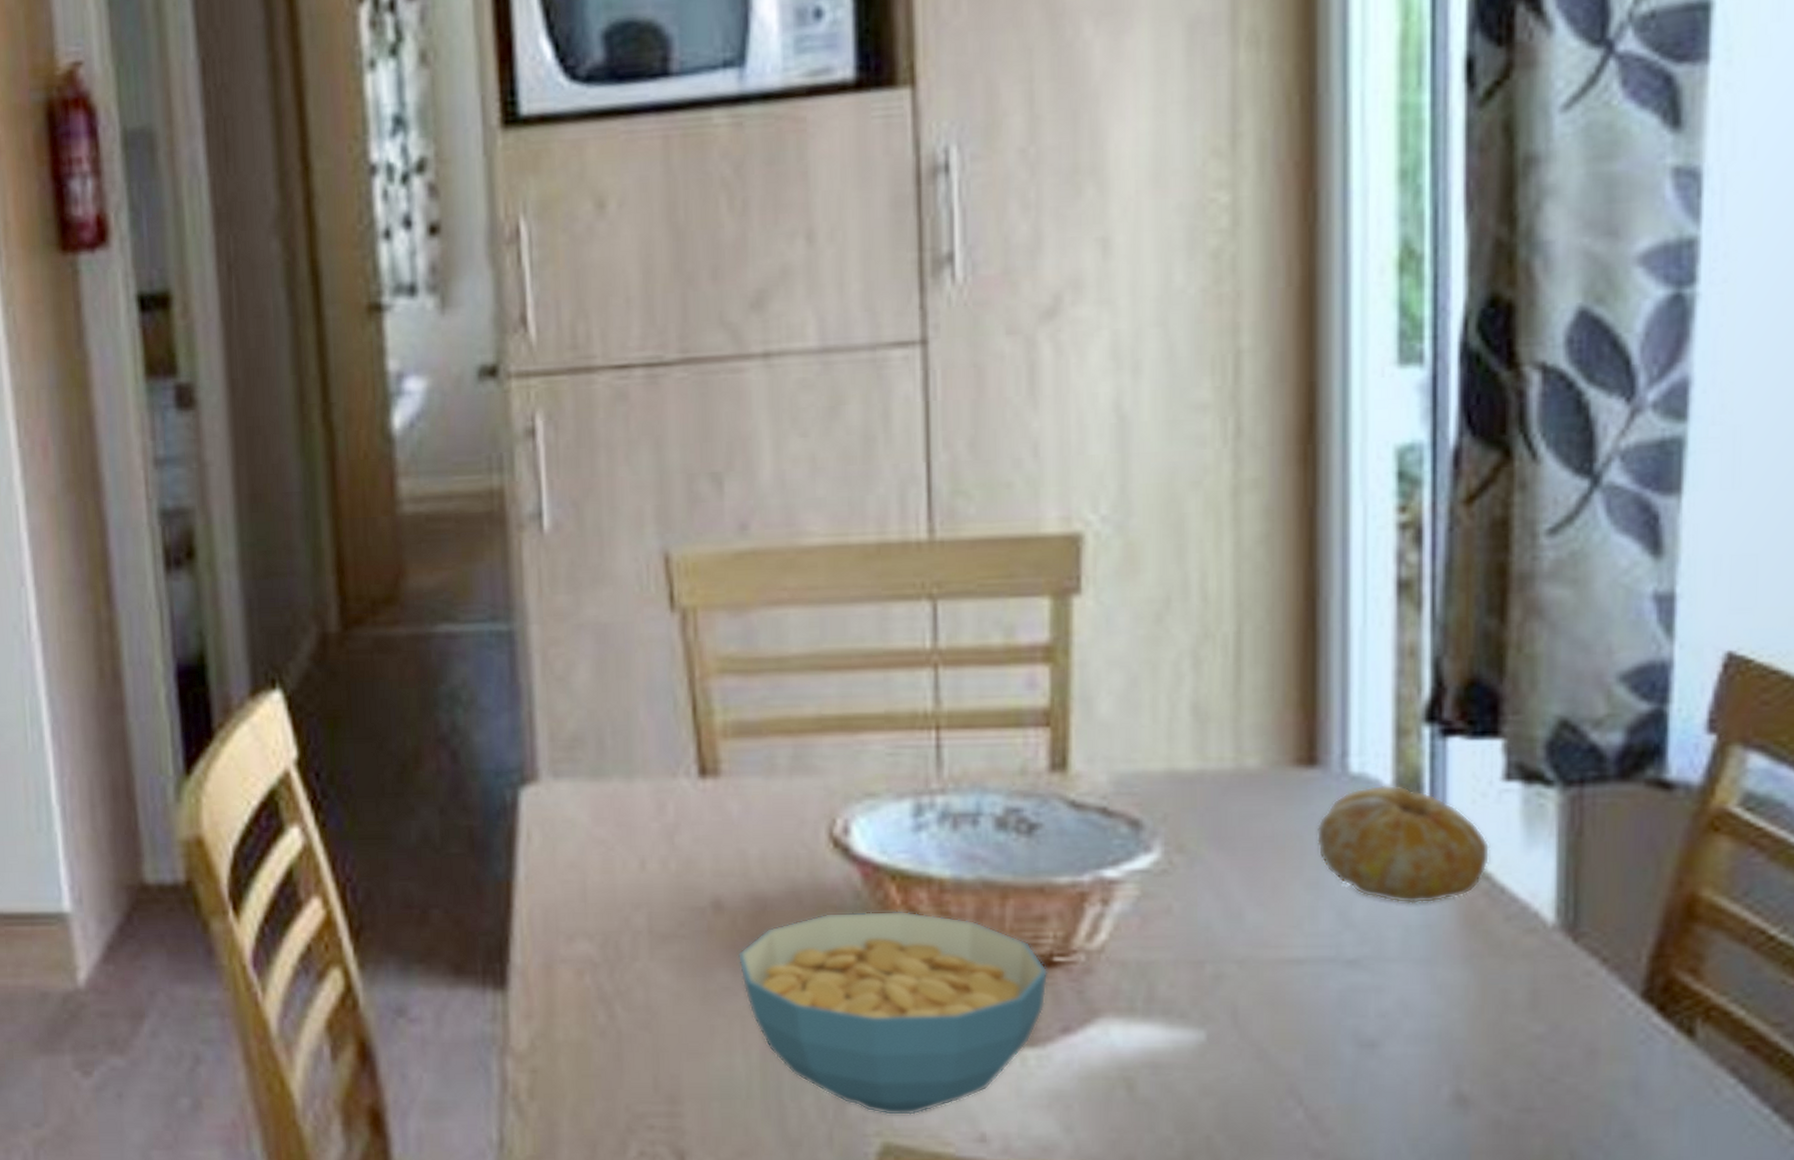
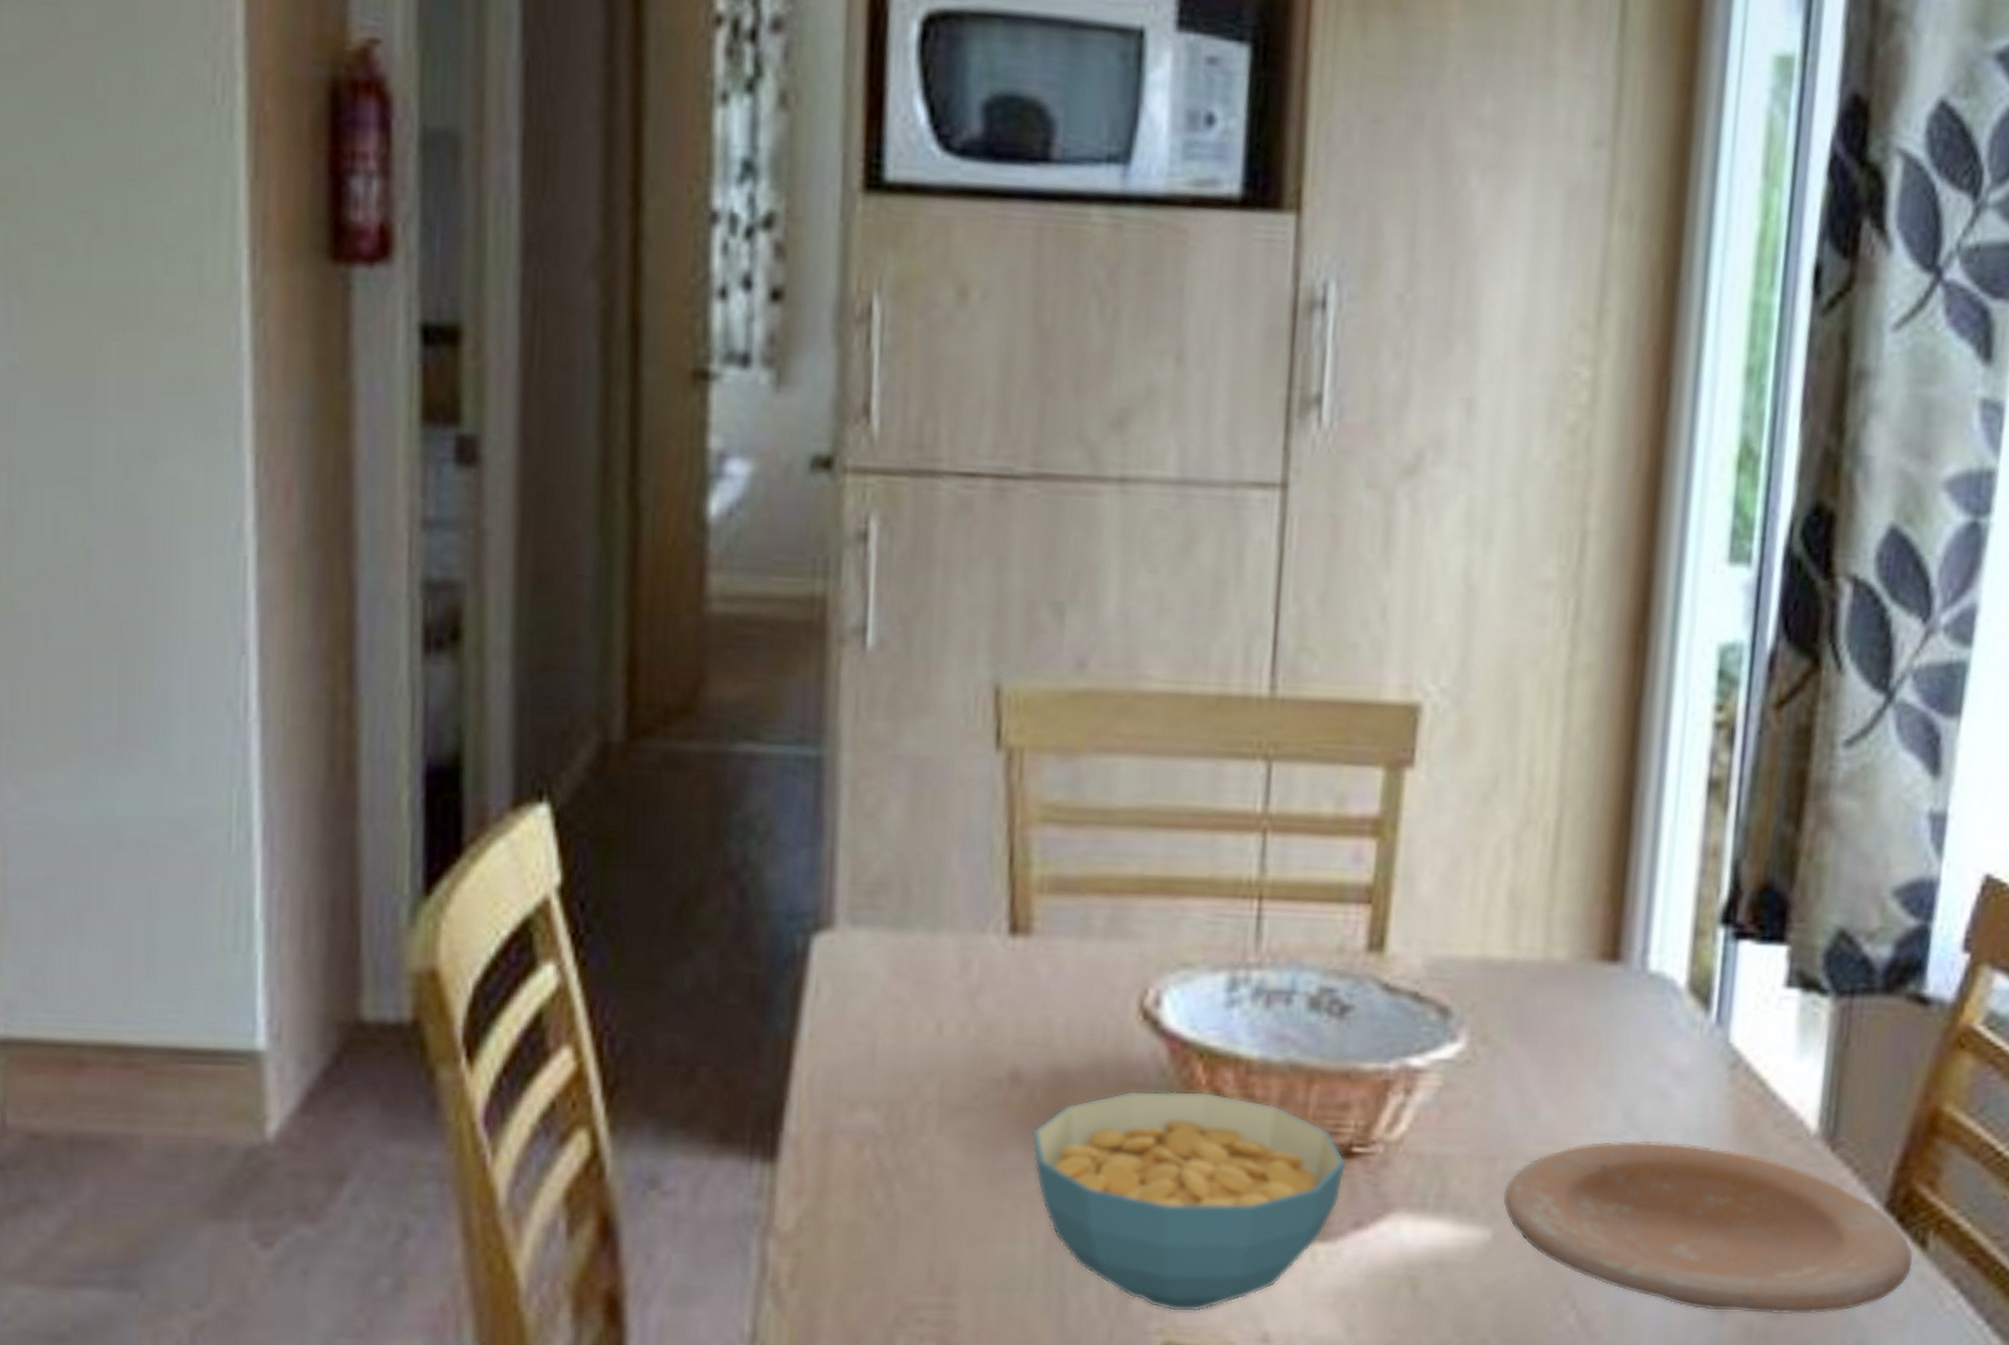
plate: none [1214,939,1680,1108] -> present [1503,1140,1914,1315]
fruit: present [1316,785,1490,904] -> none [1612,985,1768,1107]

